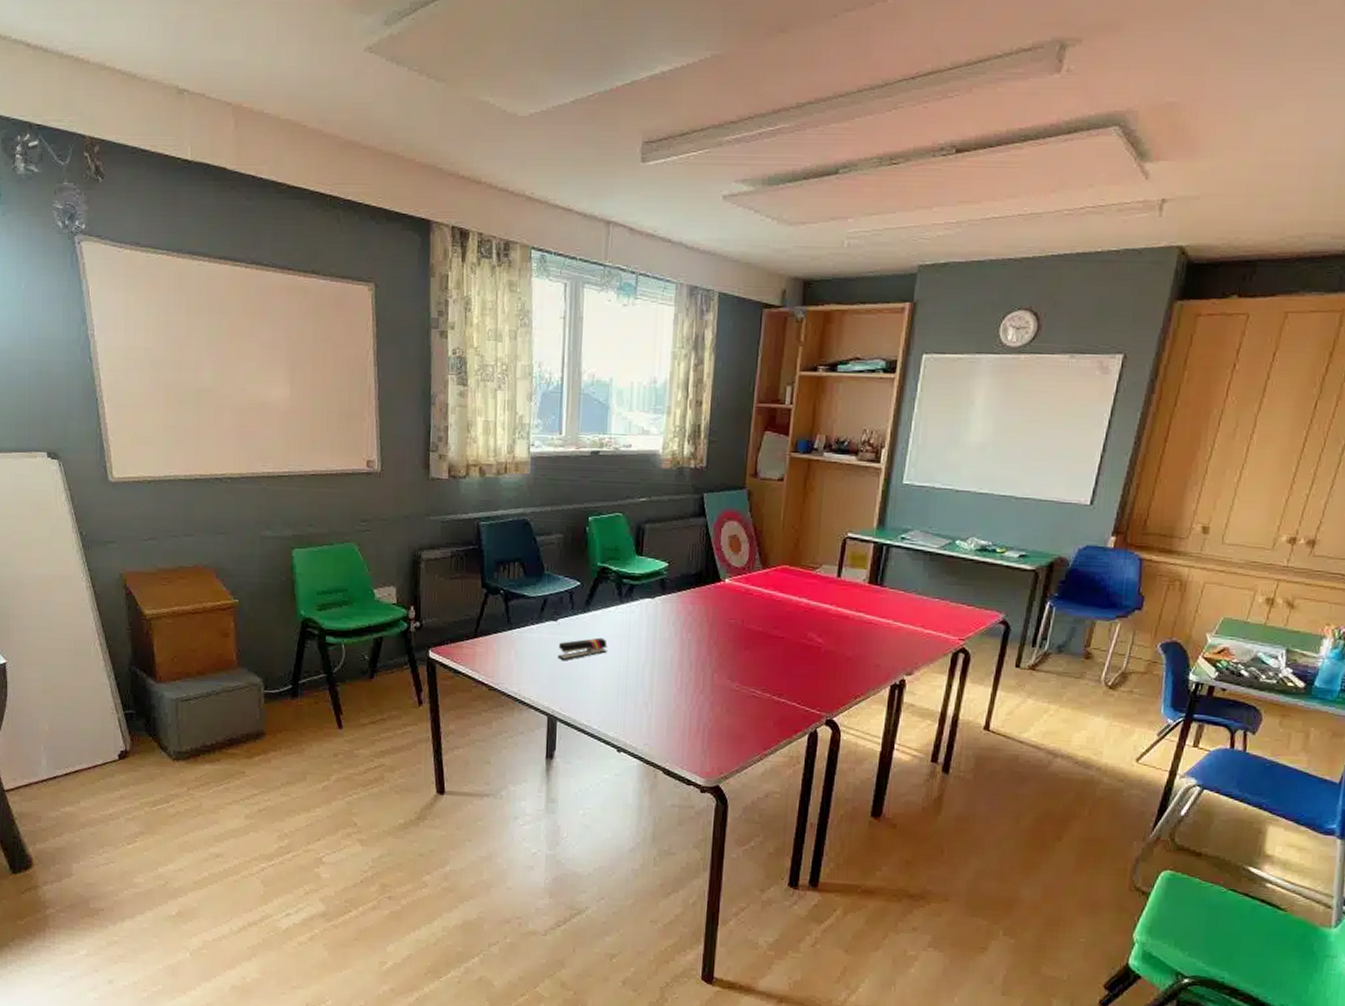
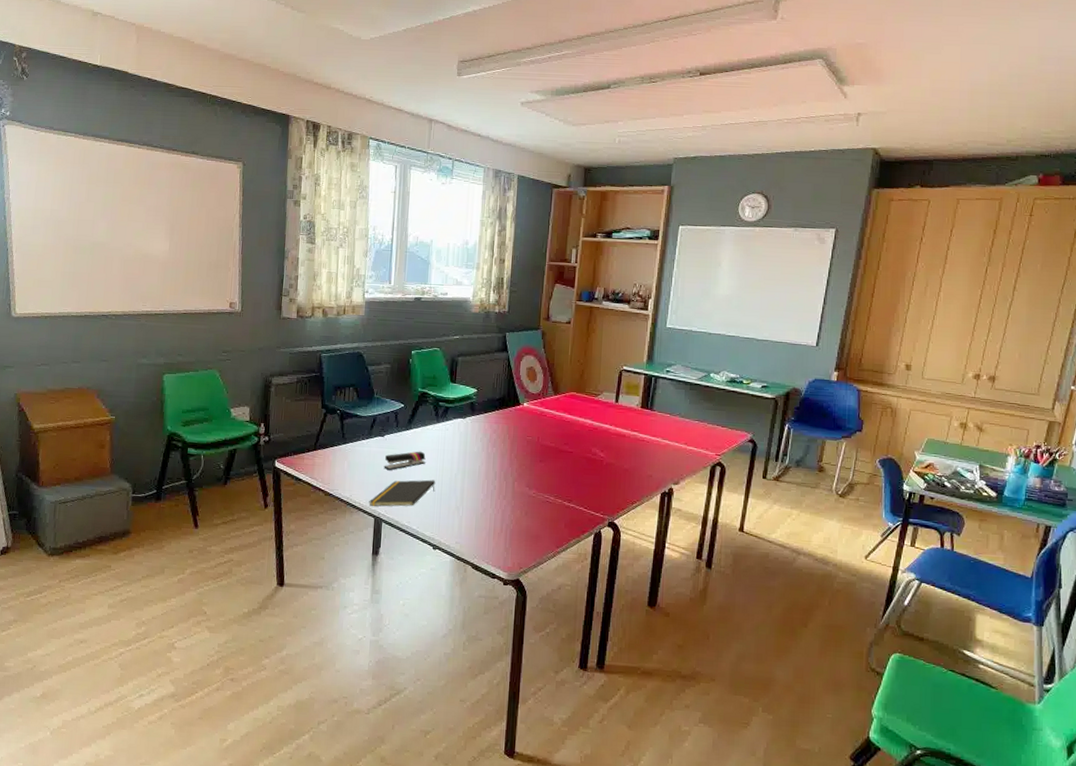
notepad: none [540,671,620,703] -> present [369,479,436,507]

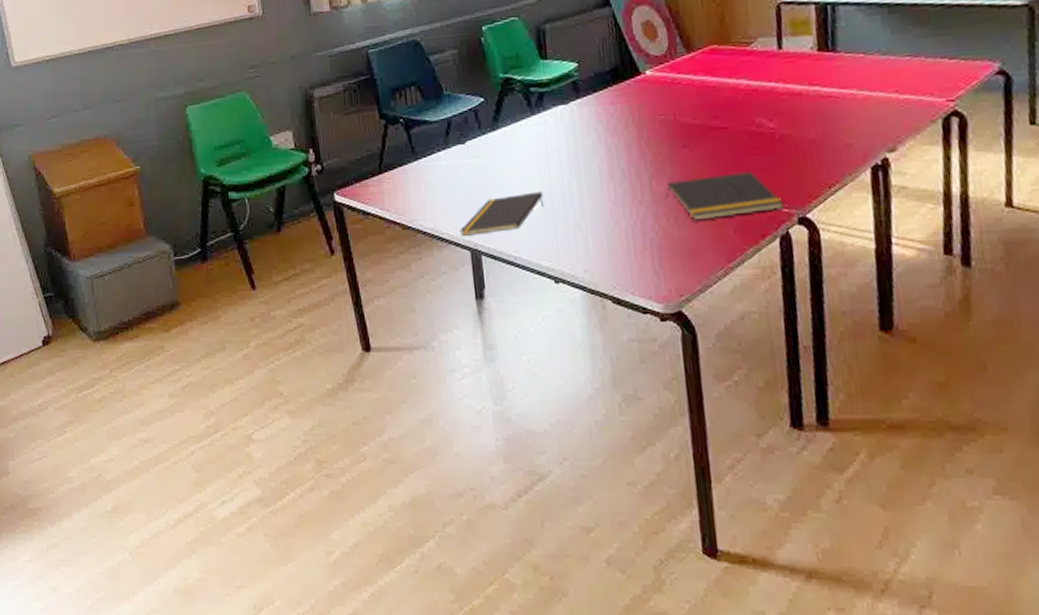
stapler: present [384,451,426,470] -> none [471,155,525,186]
notepad: none [522,484,601,516] -> present [666,171,784,221]

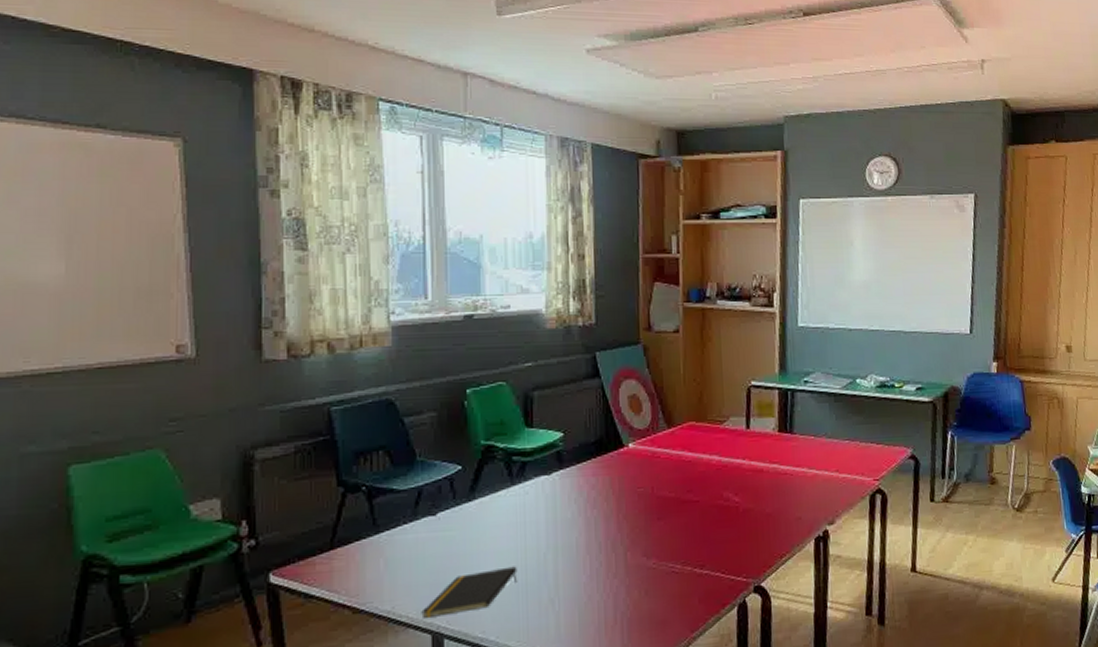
notepad: present [666,171,784,221] -> none [639,543,743,593]

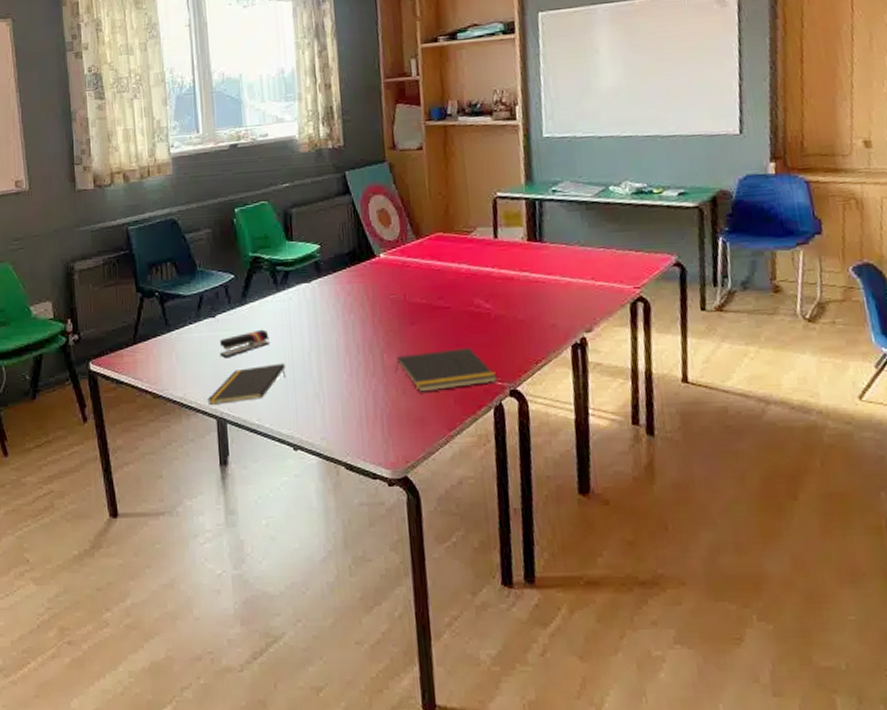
stapler: none [439,528,500,562] -> present [220,329,270,357]
notepad: none [639,543,743,593] -> present [395,348,498,392]

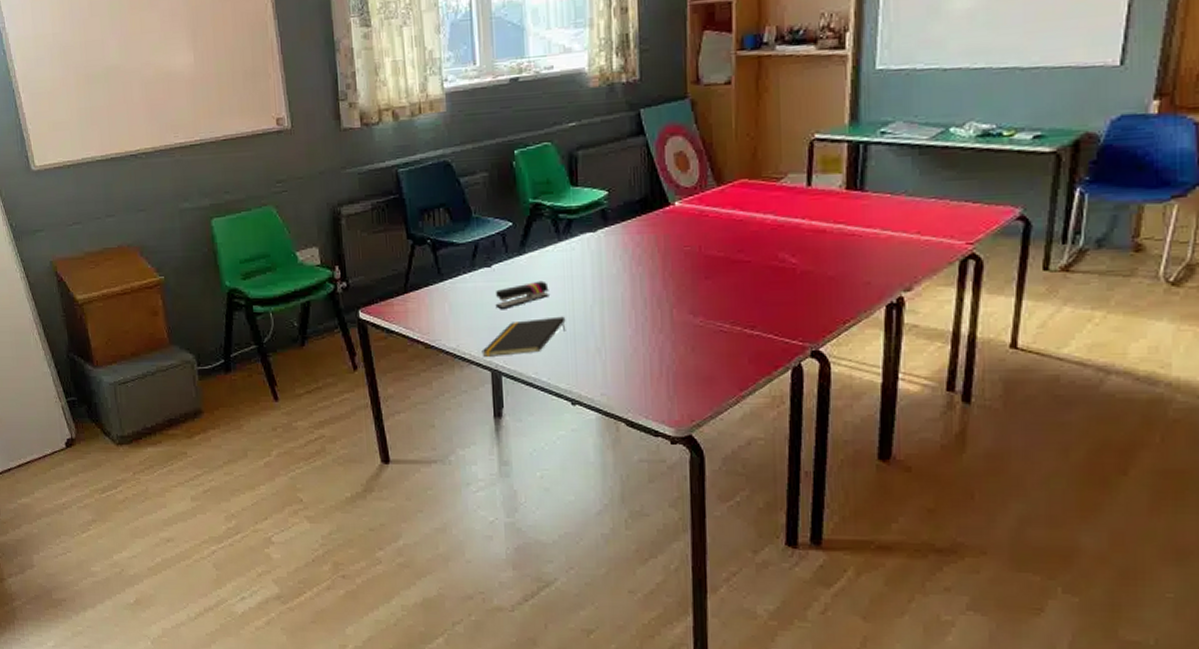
notepad: present [395,348,498,392] -> none [685,305,798,350]

